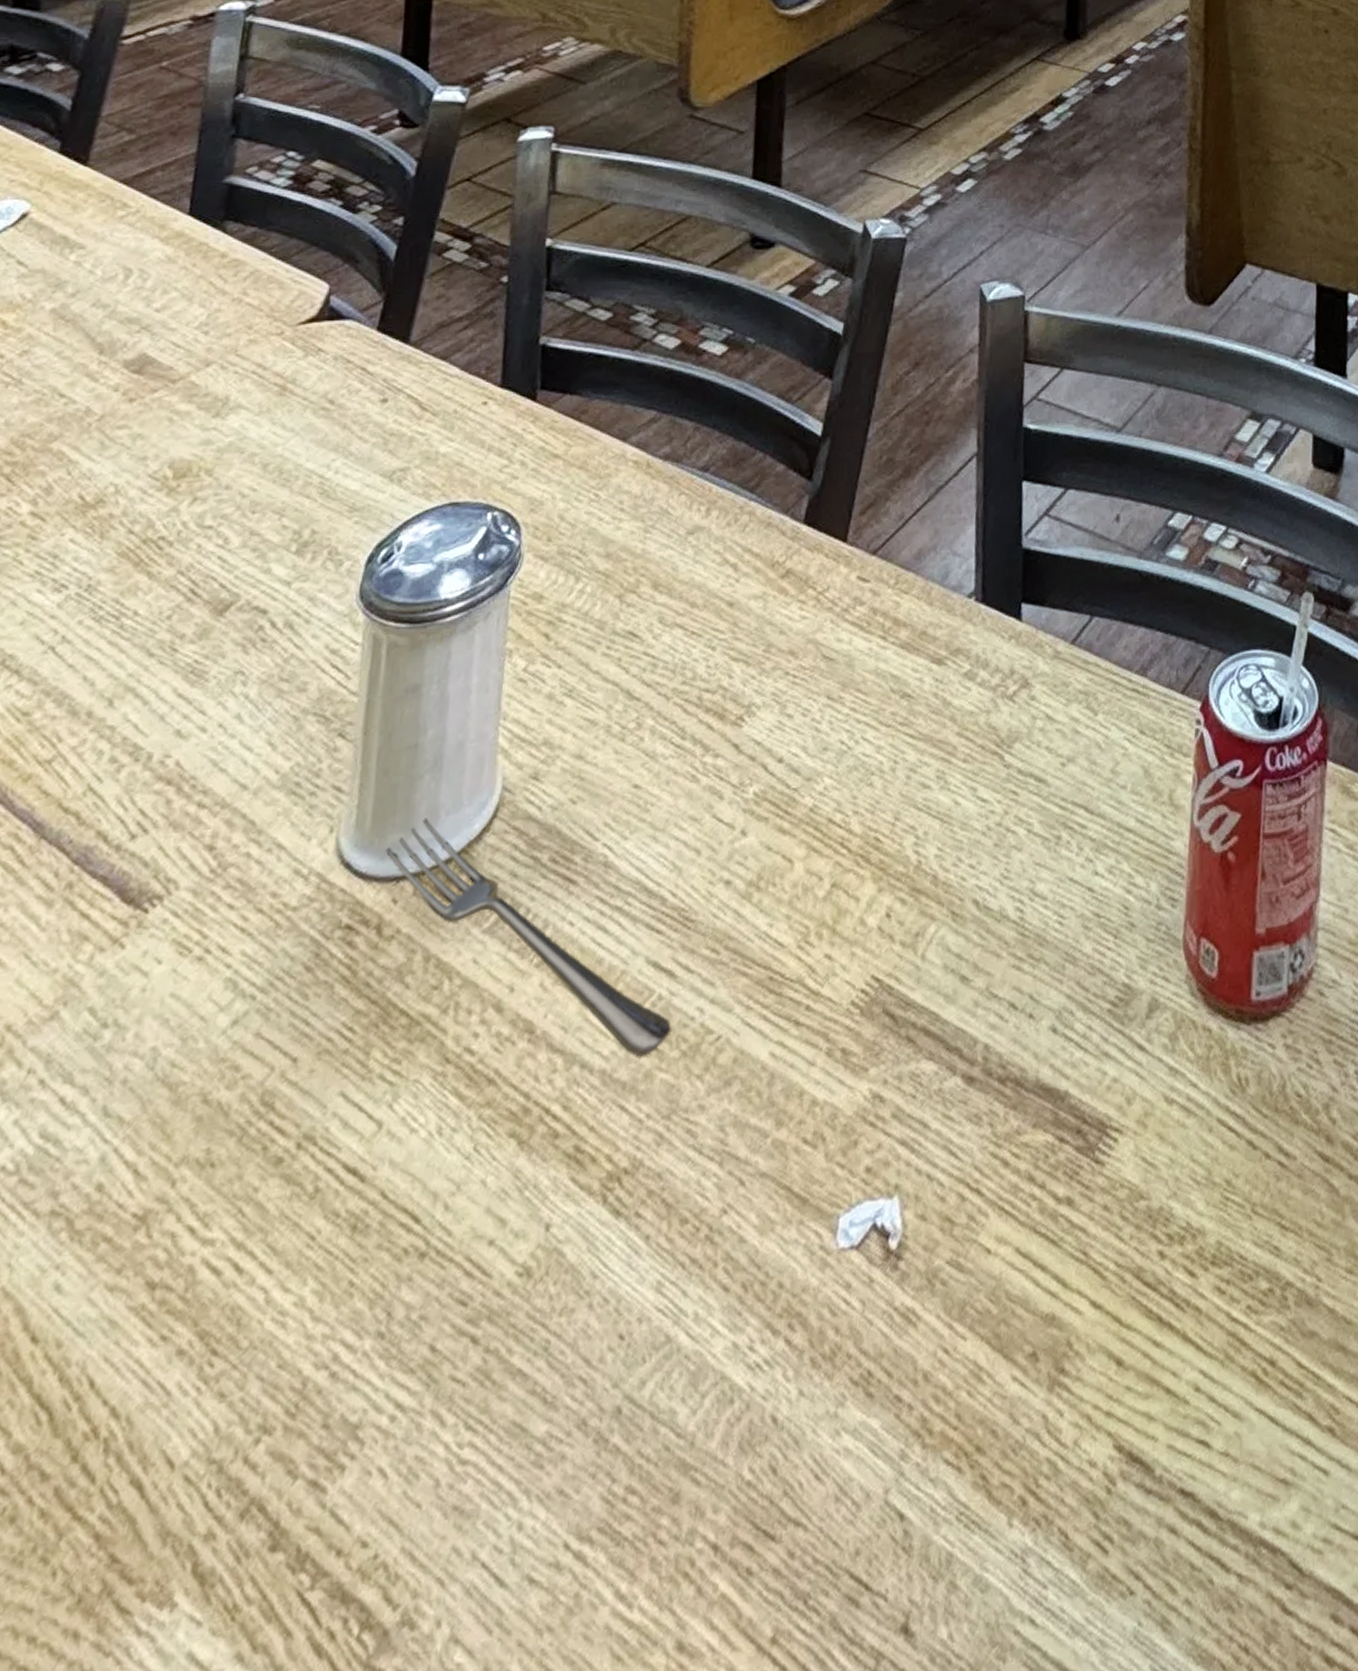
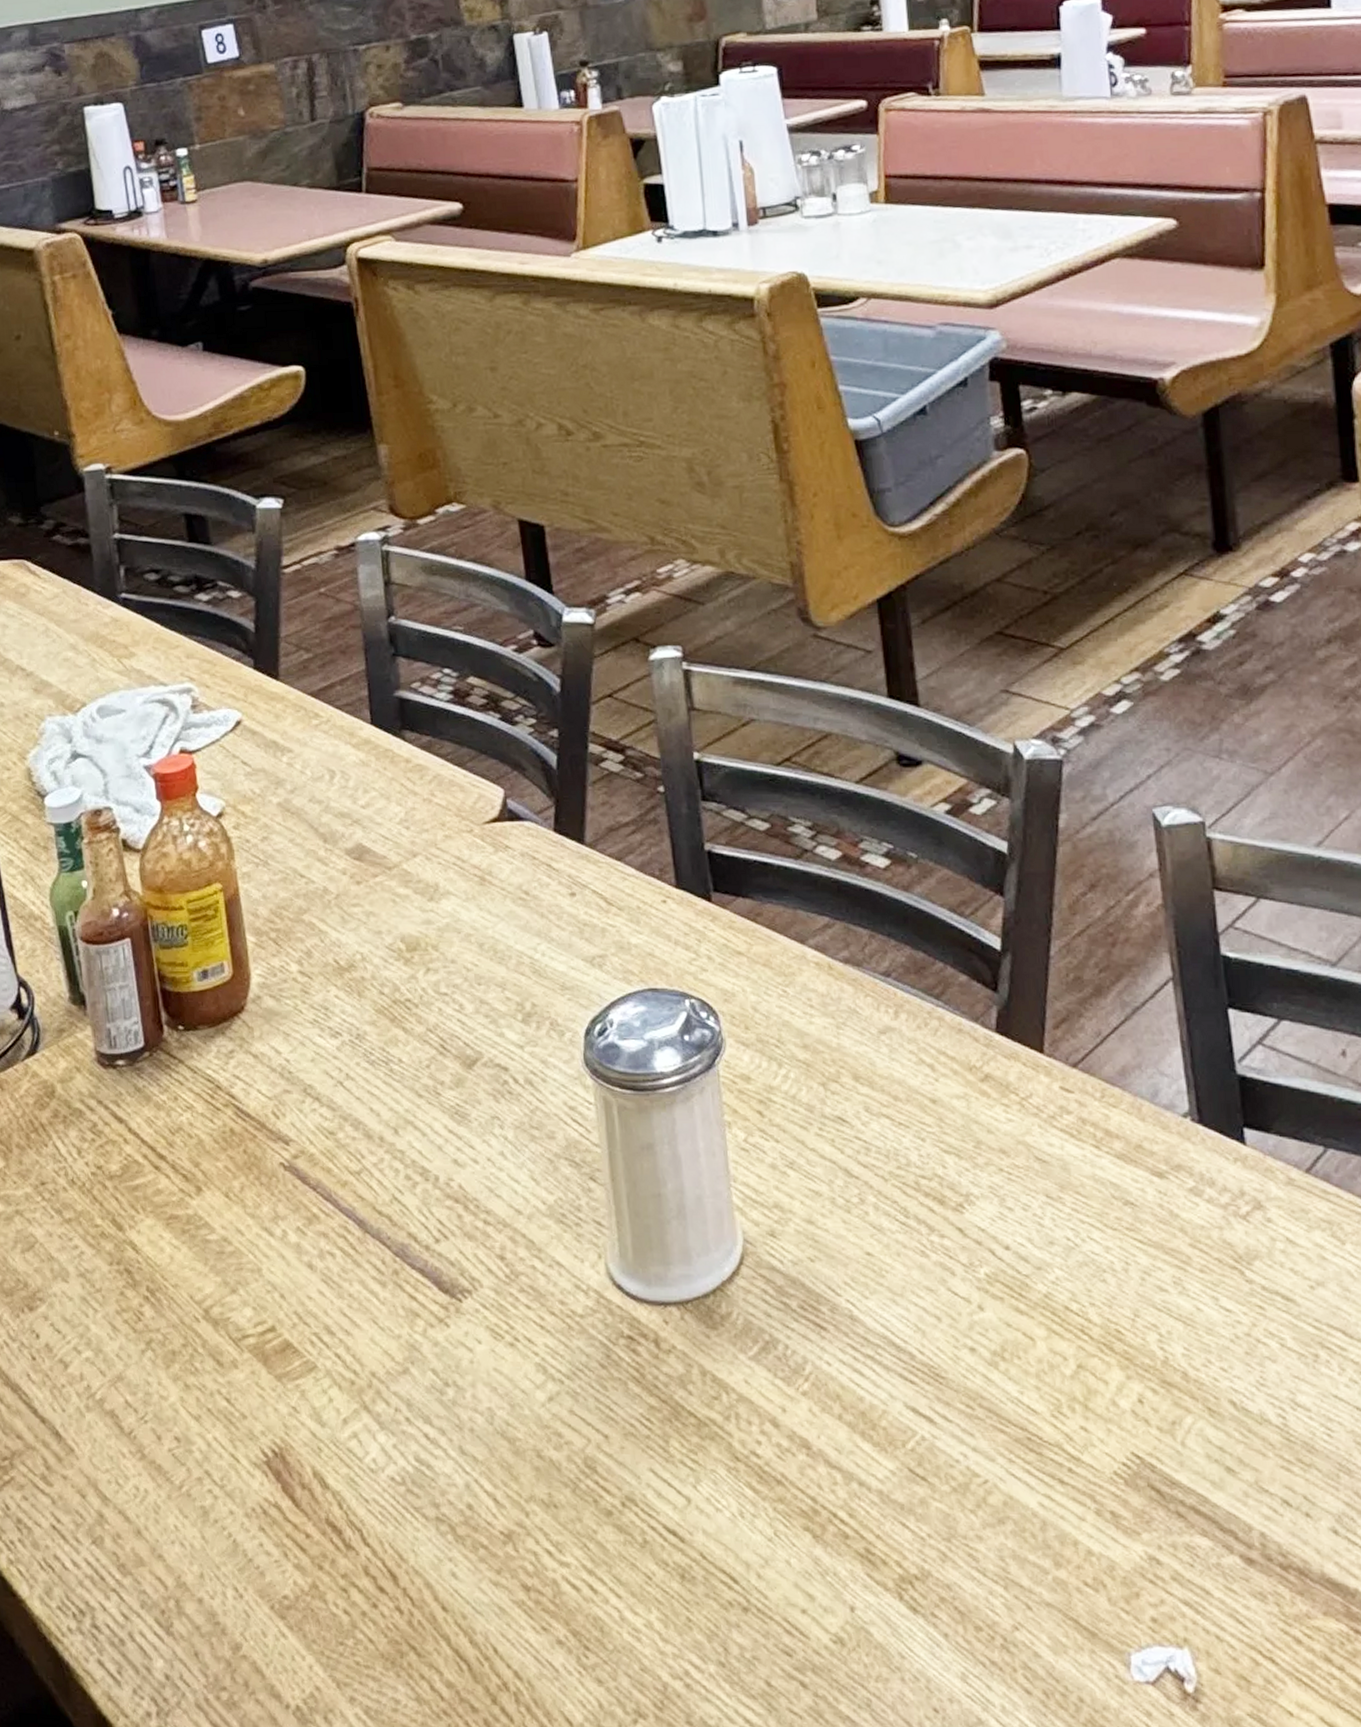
fork: present [386,818,671,1057] -> none [650,1257,939,1485]

